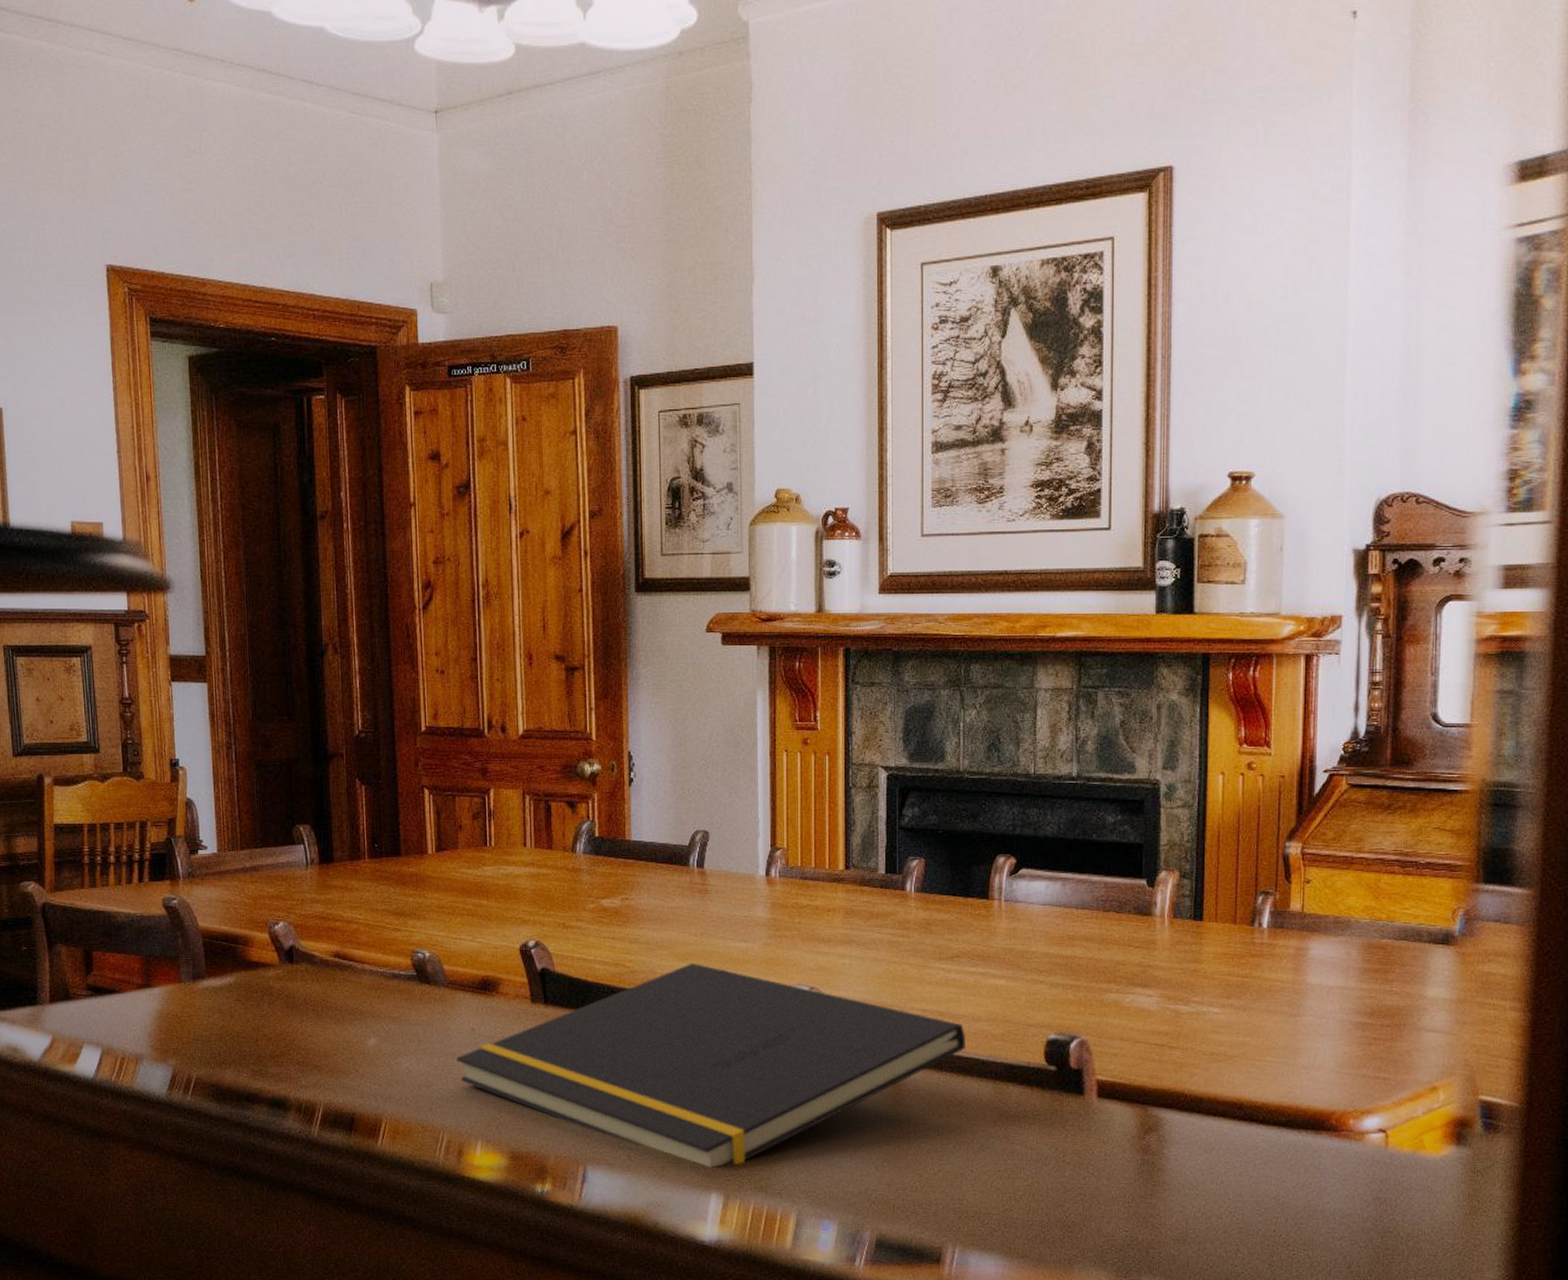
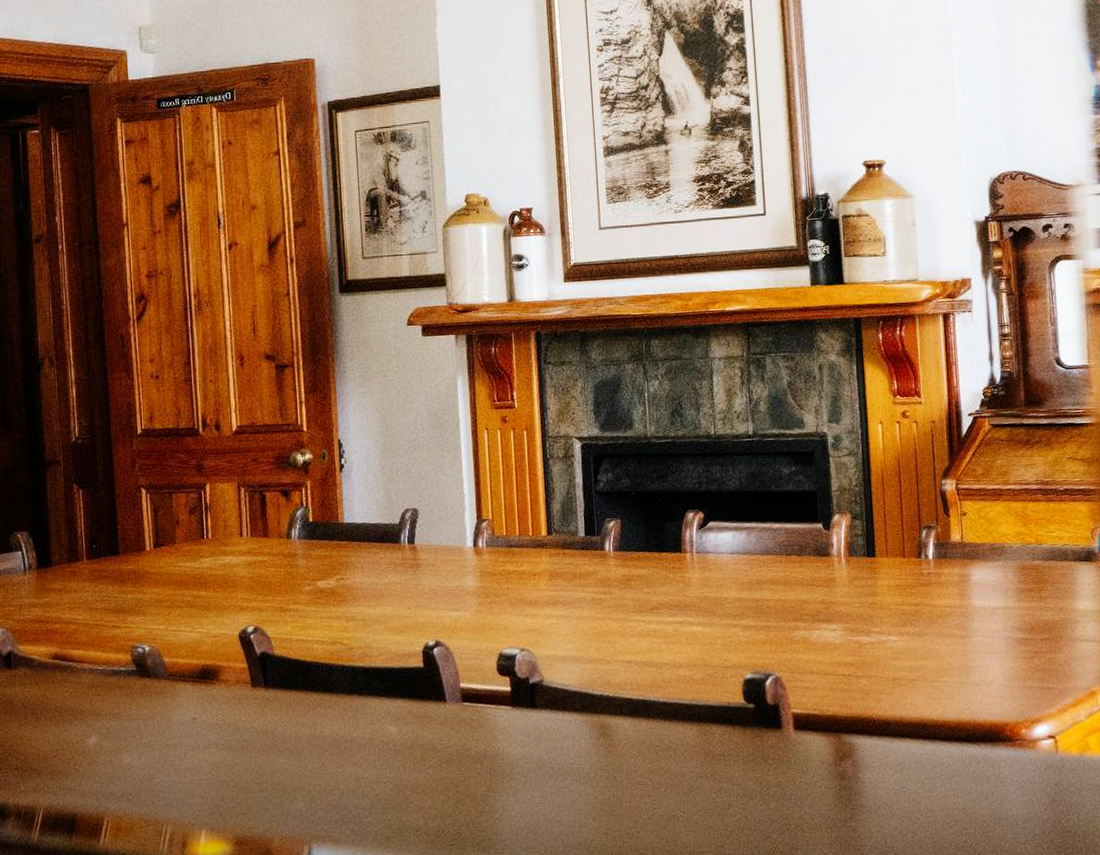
notepad: present [455,962,965,1167] -> none [177,634,670,834]

